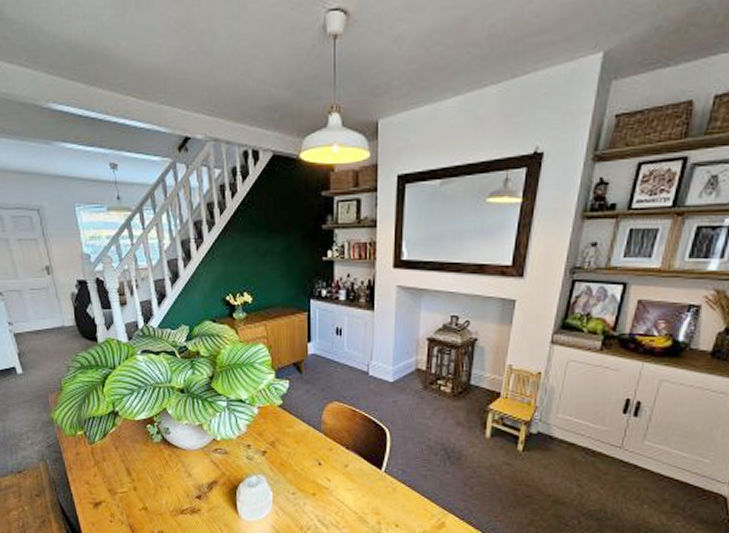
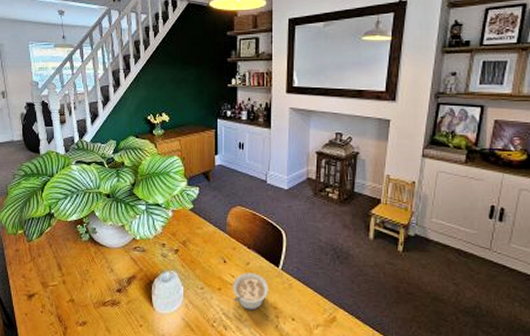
legume: none [329,476,371,517] -> present [233,273,270,310]

